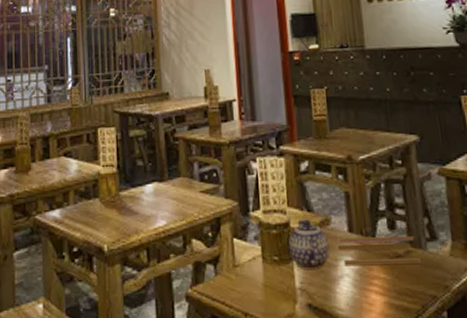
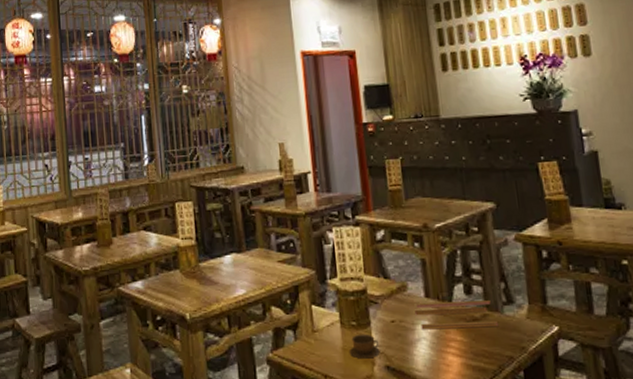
teacup: none [271,269,302,296] -> present [350,333,380,359]
teapot: present [287,219,330,270] -> none [365,285,407,334]

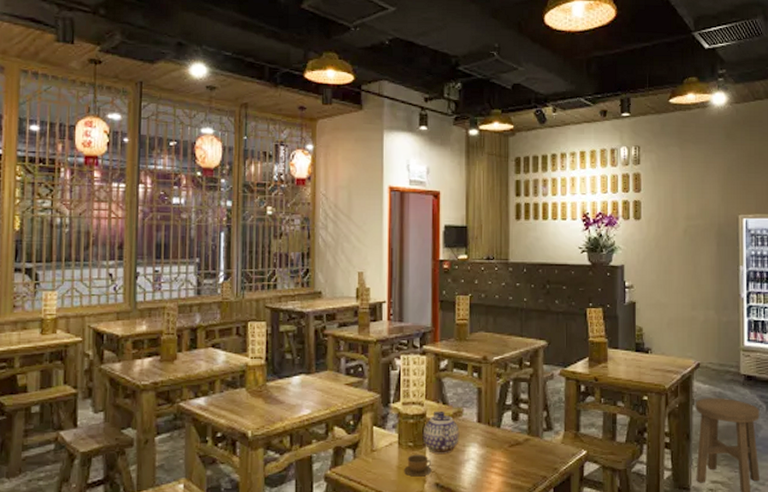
teapot: none [365,285,407,334] -> present [422,410,460,455]
chopsticks: present [415,300,499,330] -> none [467,427,538,452]

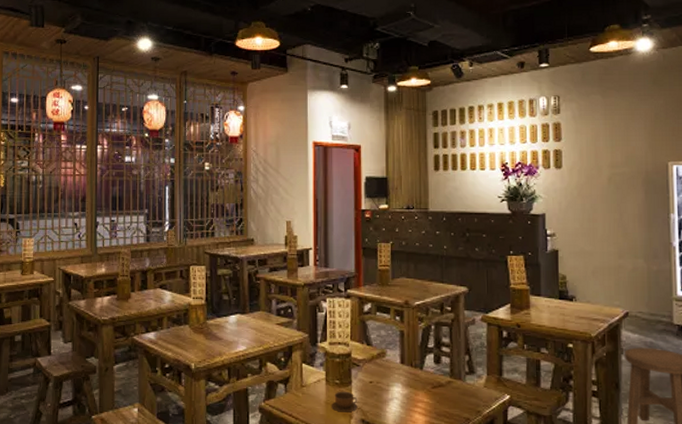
teapot: present [422,410,460,455] -> none [348,351,384,393]

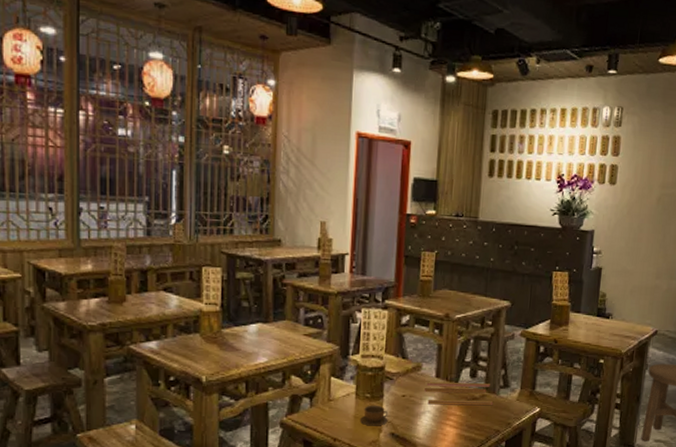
chopsticks: none [391,368,461,393] -> present [425,382,494,406]

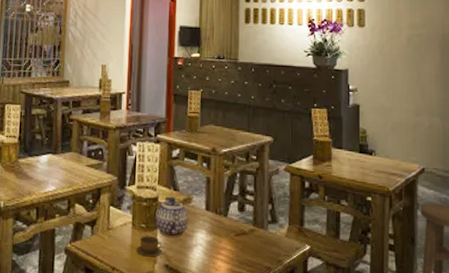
teapot: none [380,364,418,407] -> present [154,196,189,238]
chopsticks: present [425,382,494,406] -> none [196,214,263,242]

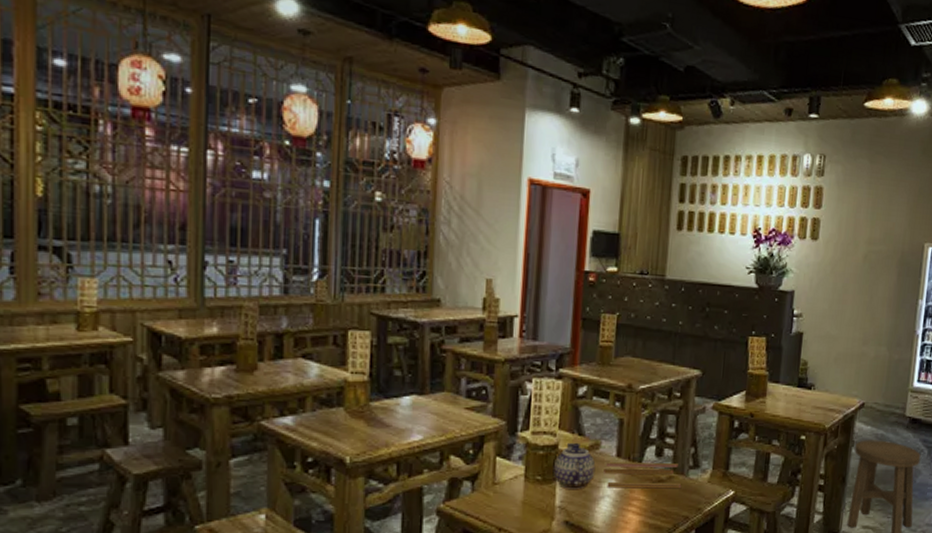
teacup: present [137,235,162,257] -> none [530,489,562,513]
chopsticks: none [196,214,263,242] -> present [604,462,682,489]

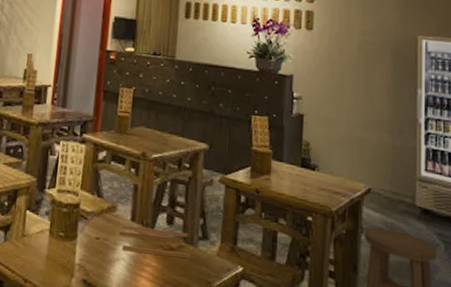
teapot: present [552,442,596,490] -> none [74,202,113,250]

